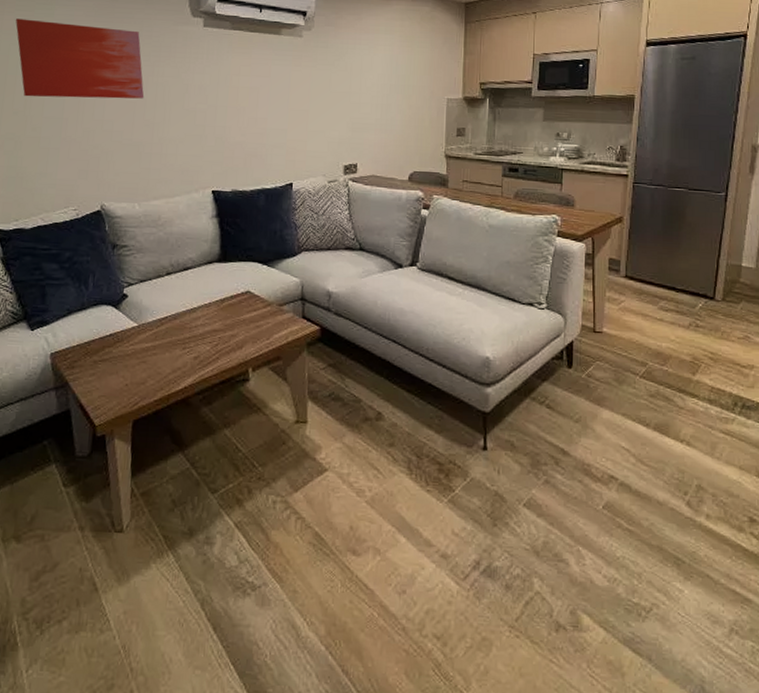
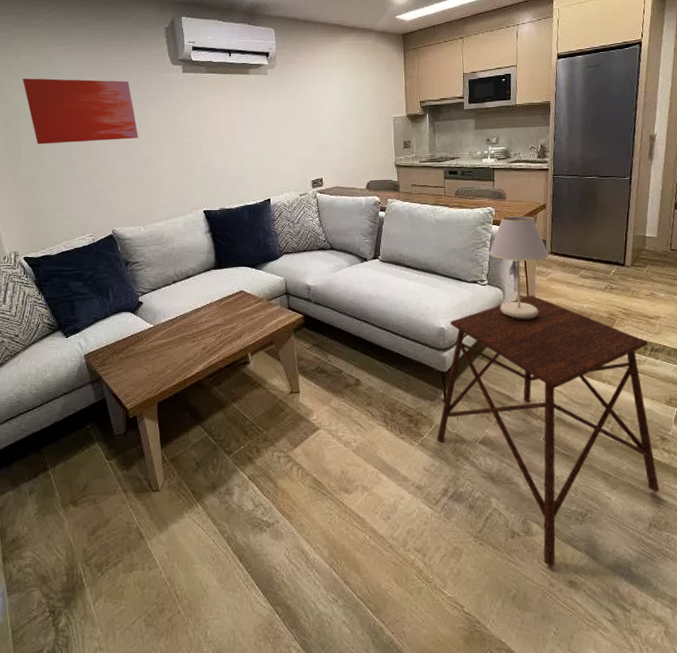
side table: none [471,326,745,674] -> present [436,295,660,567]
table lamp: none [550,227,623,355] -> present [489,216,549,319]

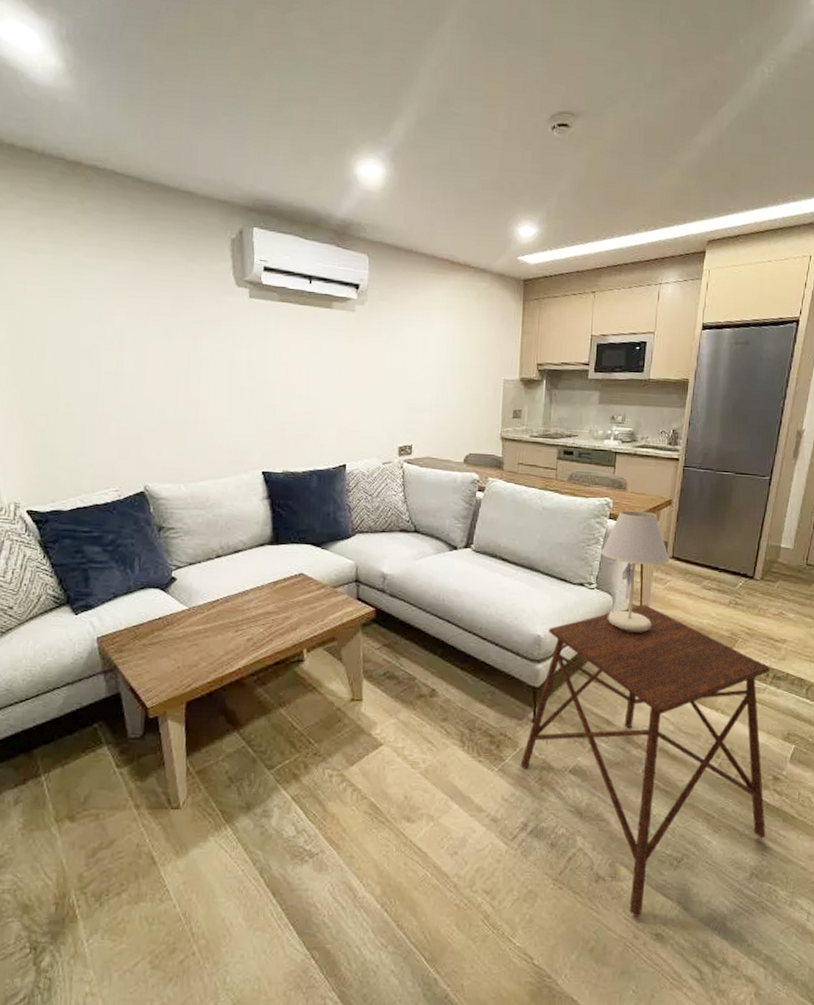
wall art: present [22,78,139,145] -> none [39,283,187,374]

